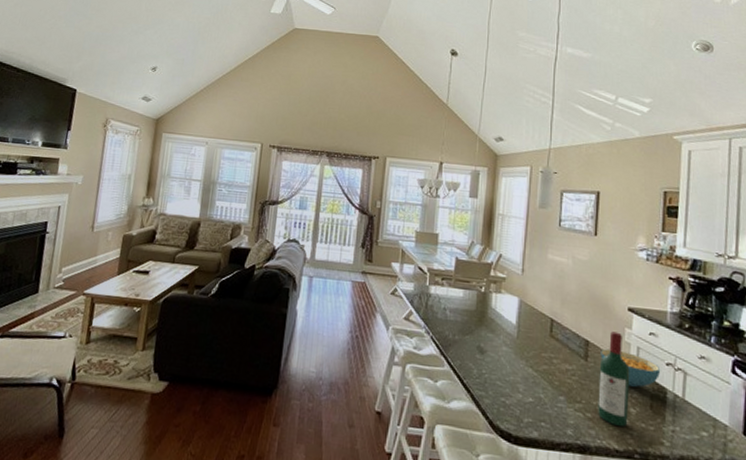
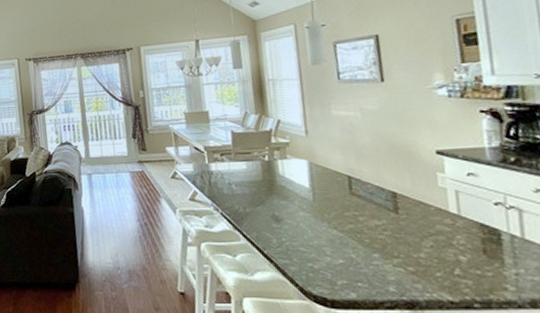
wine bottle: present [598,331,630,427] -> none [413,178,459,277]
cereal bowl: present [600,348,661,388] -> none [411,197,490,233]

